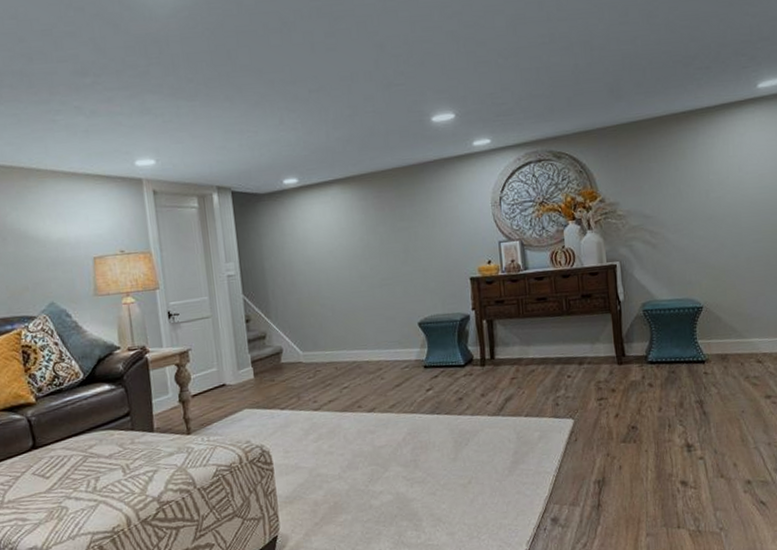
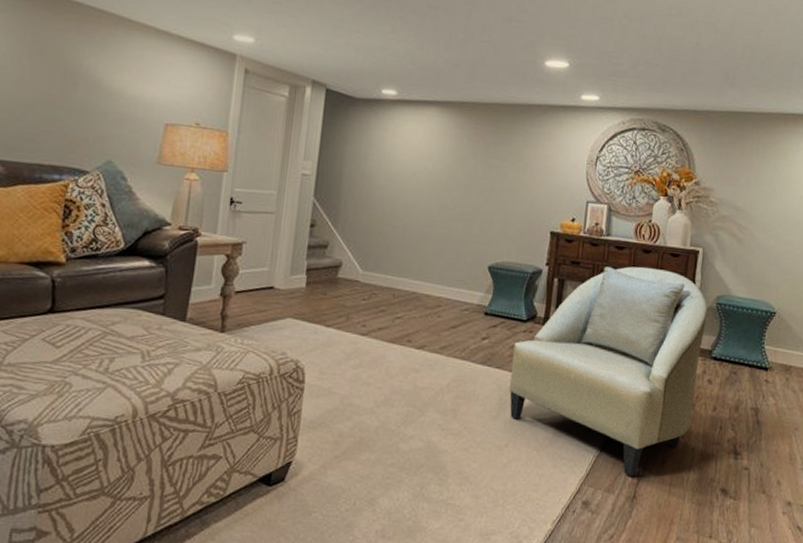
armchair: none [457,289,639,488] -> present [509,266,708,477]

